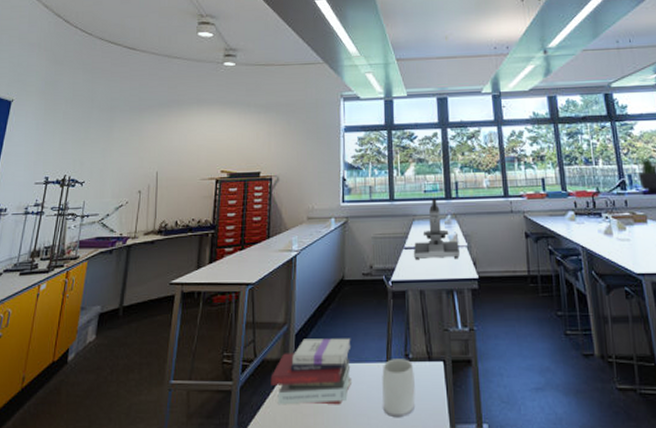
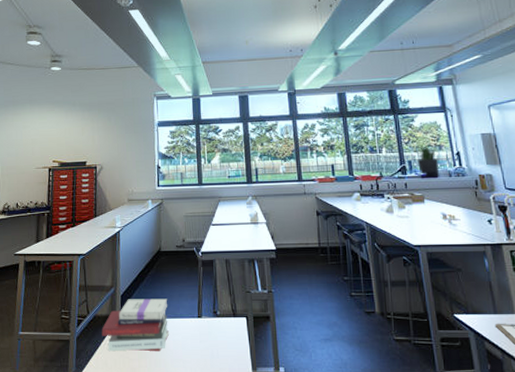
mug: present [382,359,415,417] -> none [194,315,223,361]
microscope: present [414,198,460,260] -> none [220,182,260,235]

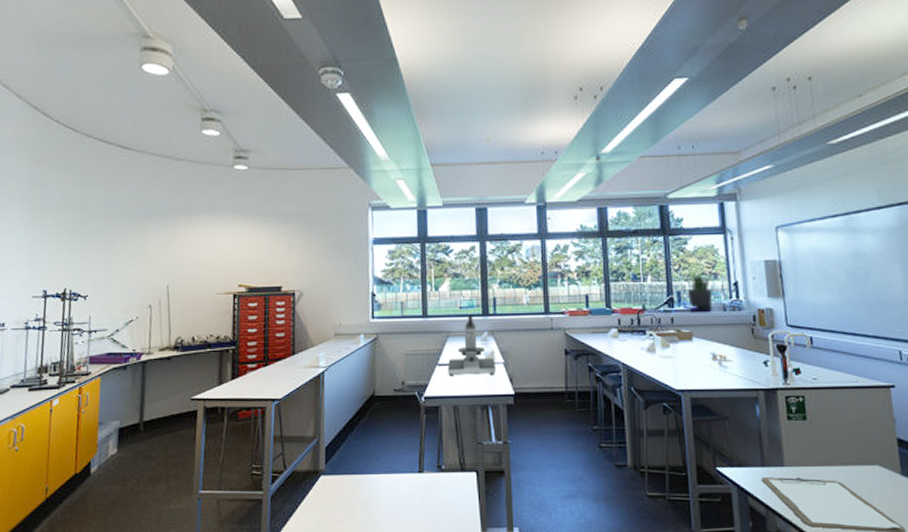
books: present [101,298,170,352] -> none [301,451,385,512]
microscope: none [220,182,260,235] -> present [448,315,496,377]

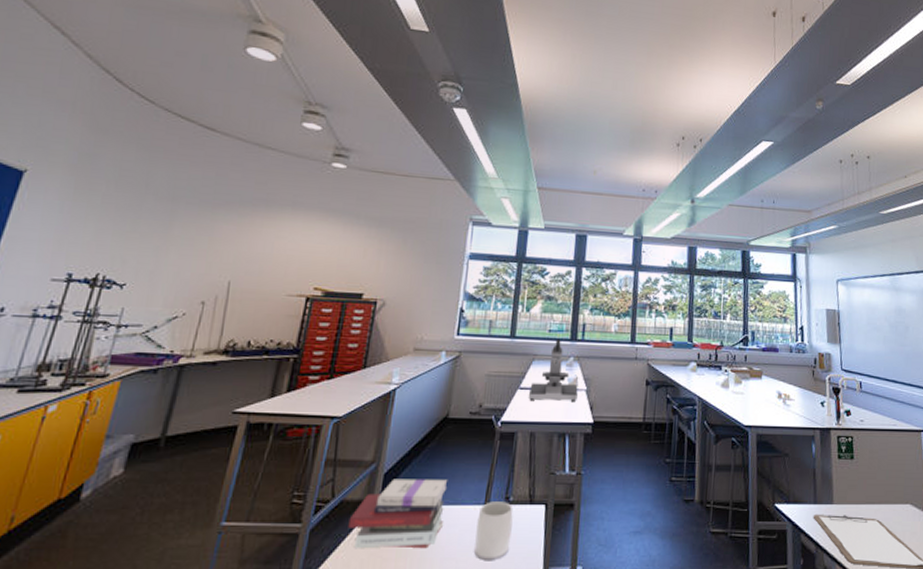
books: none [301,451,385,512] -> present [348,479,448,549]
mug: none [414,470,448,522] -> present [474,501,513,560]
planter: present [687,271,713,313] -> none [760,313,782,353]

